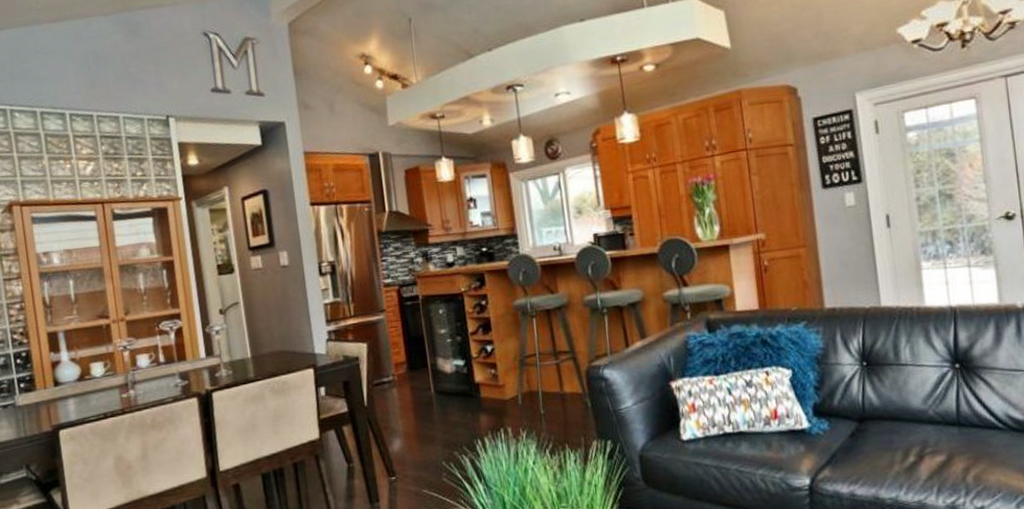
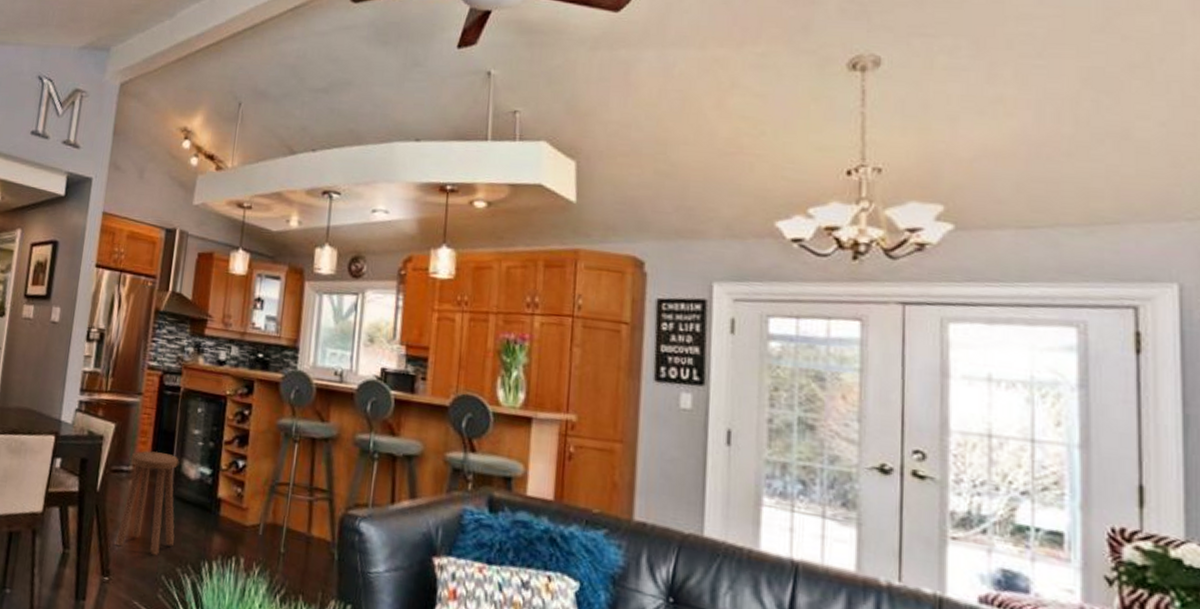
stool: none [388,356,446,448] -> present [116,451,180,556]

